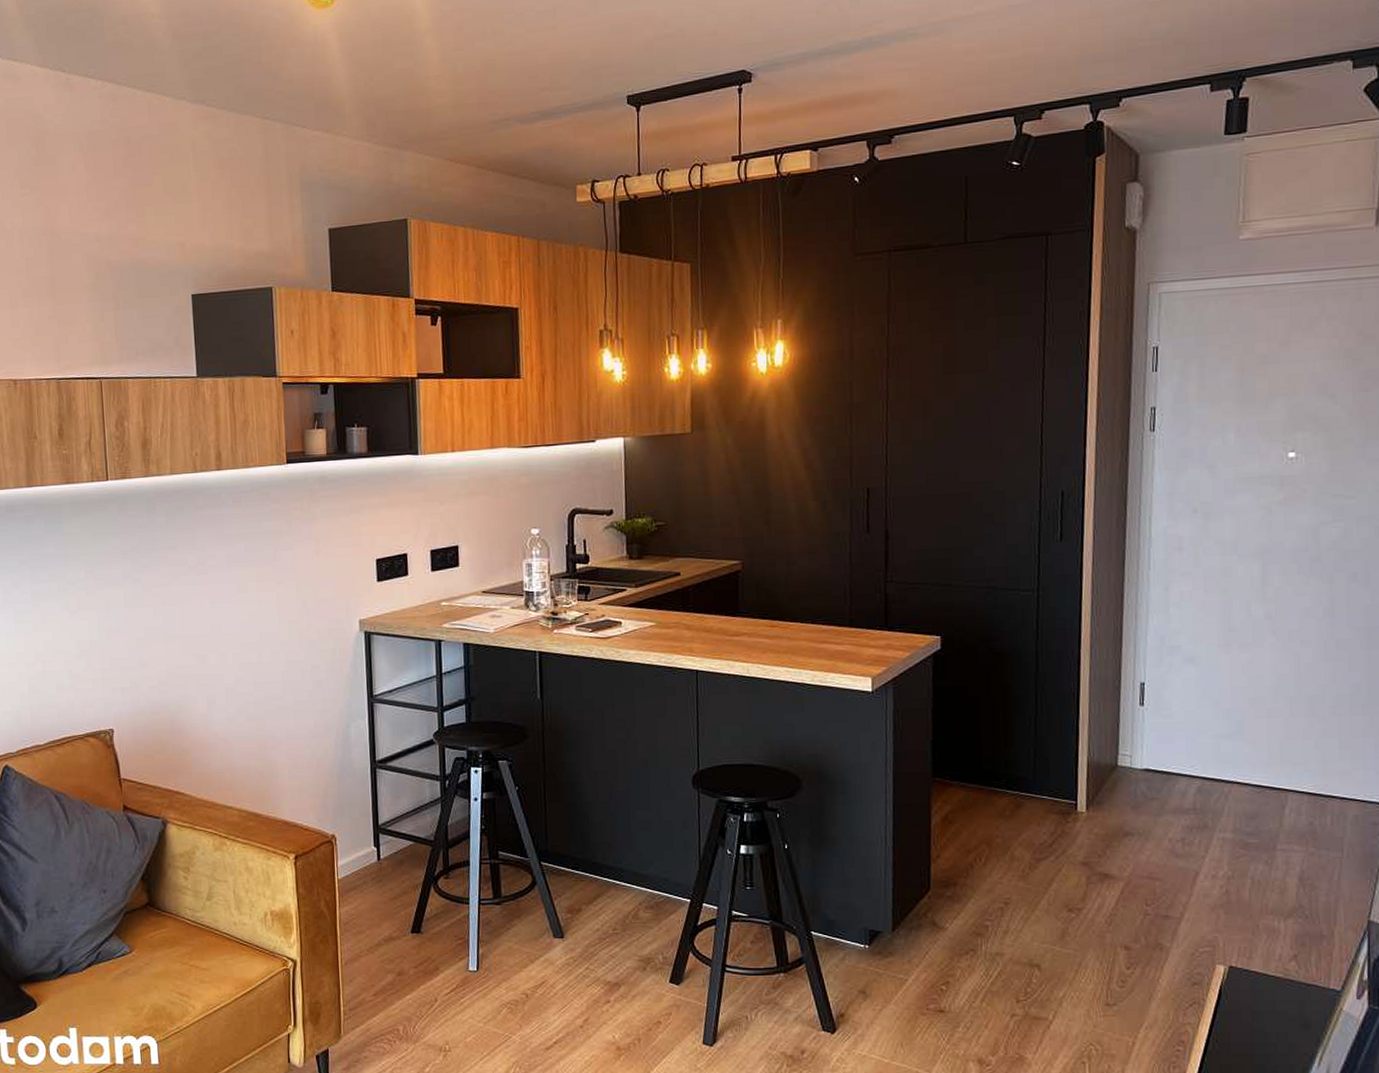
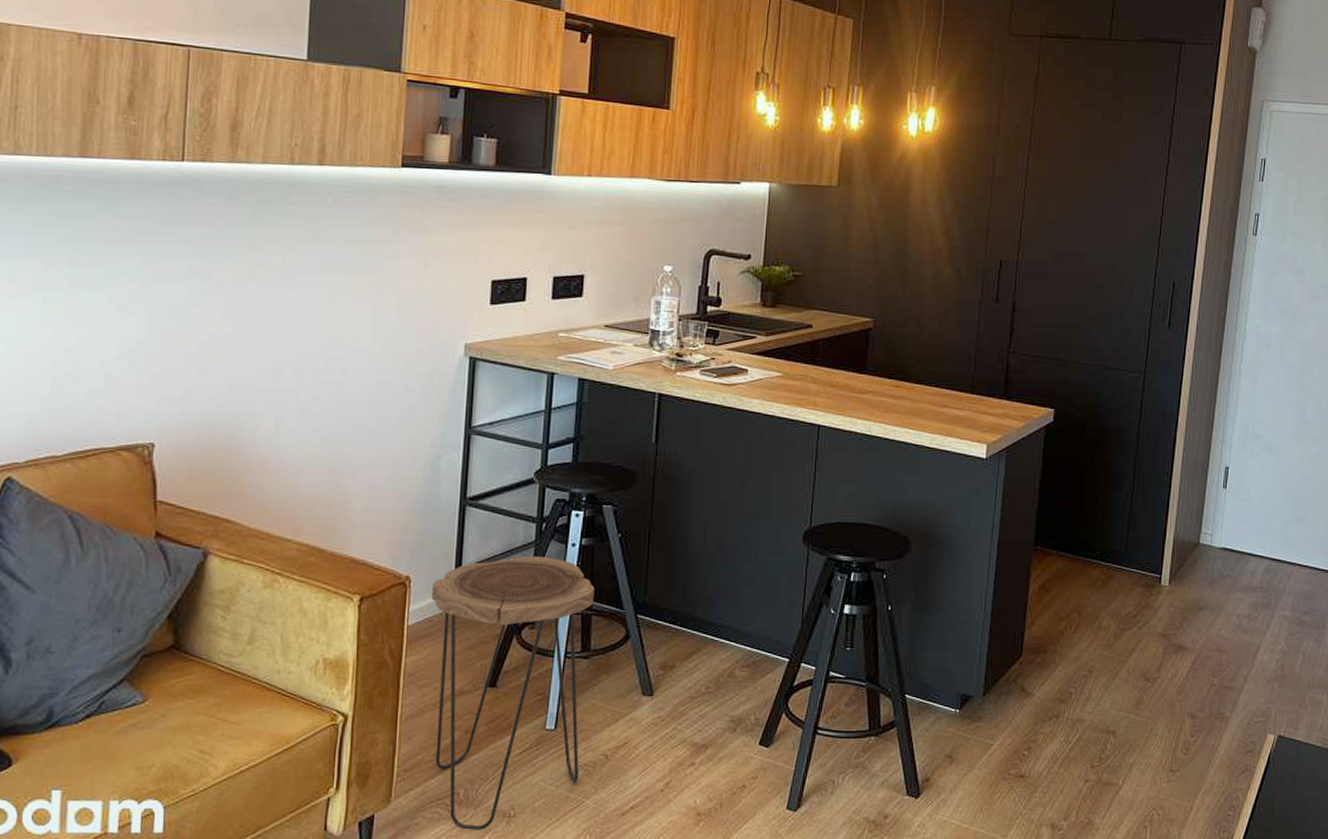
side table: none [355,811,504,1063] -> present [431,556,594,830]

